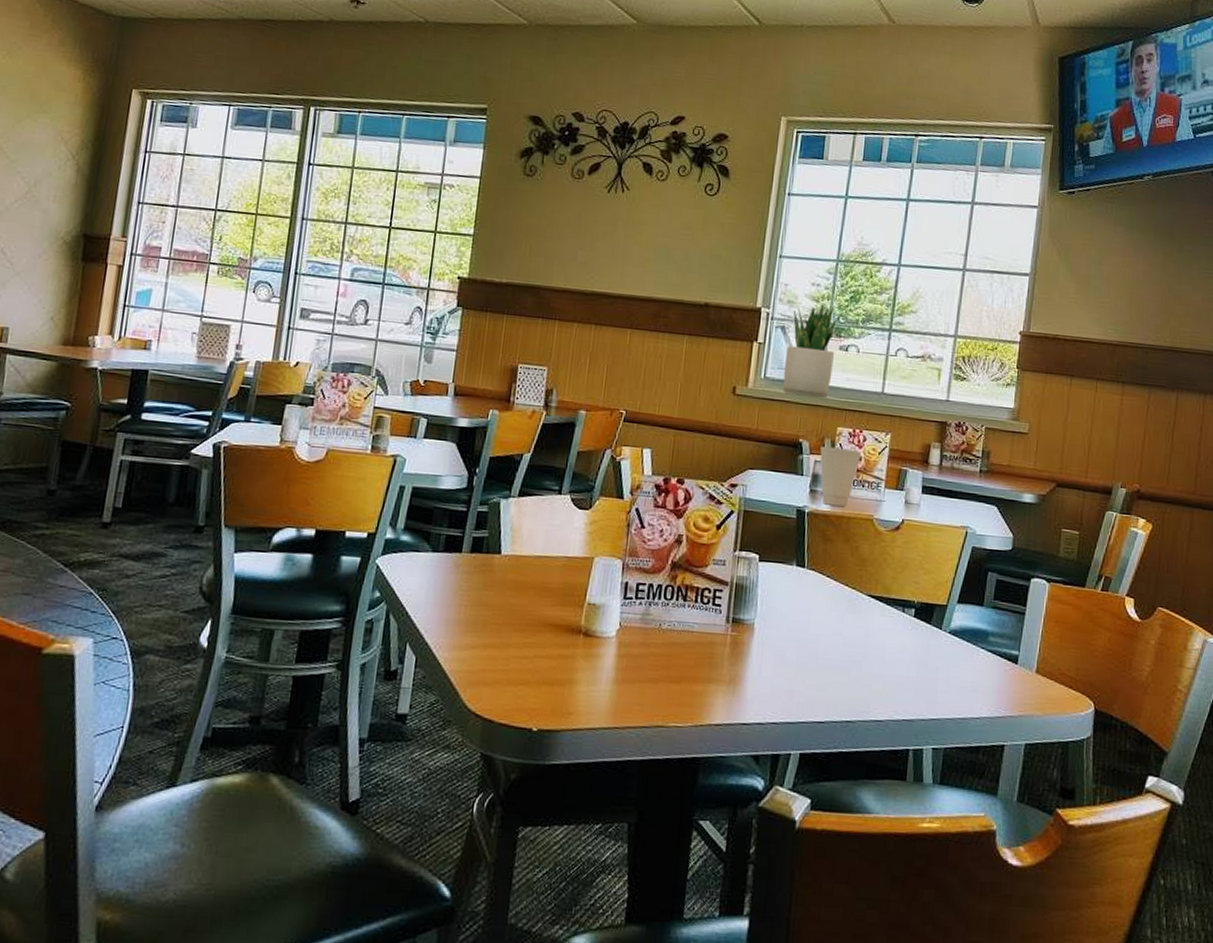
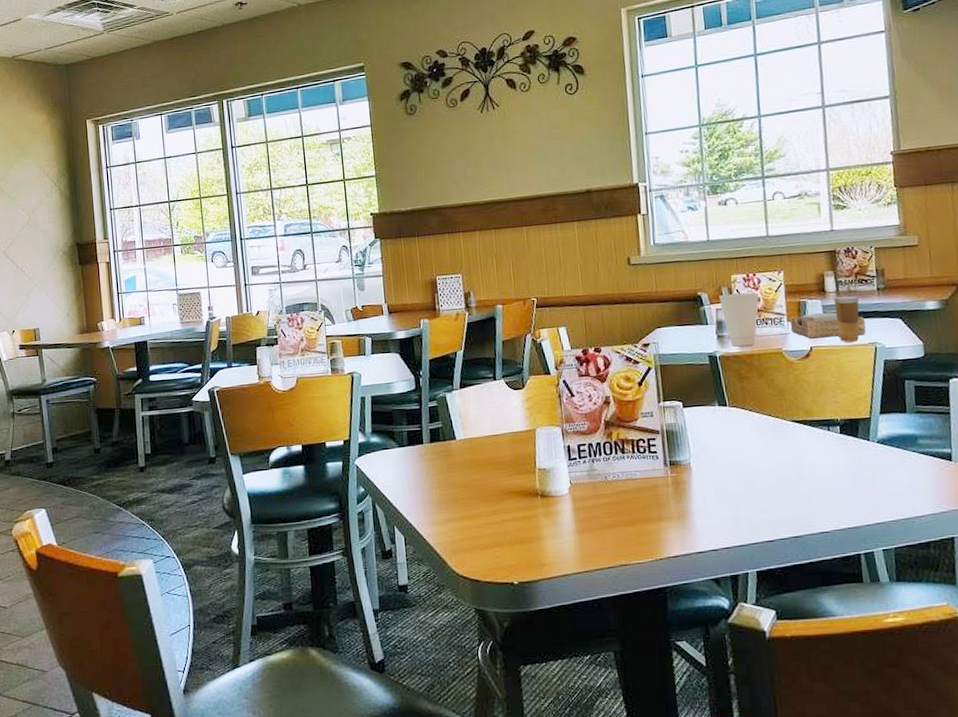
planter: present [783,303,839,399] -> none [669,166,717,255]
napkin holder: none [886,484,961,517] -> present [789,312,866,339]
beverage cup: none [933,472,960,523] -> present [833,296,860,343]

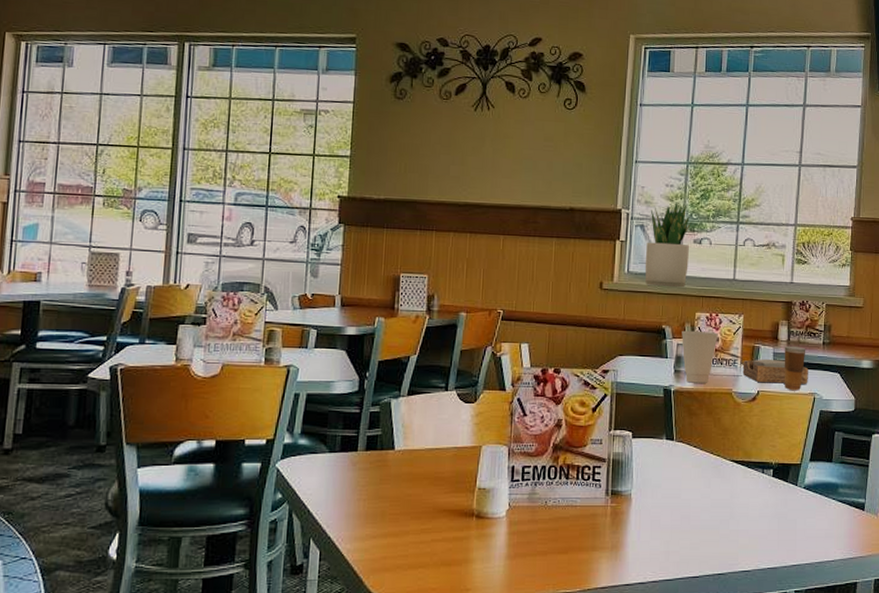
planter: none [669,166,717,255] -> present [645,201,692,288]

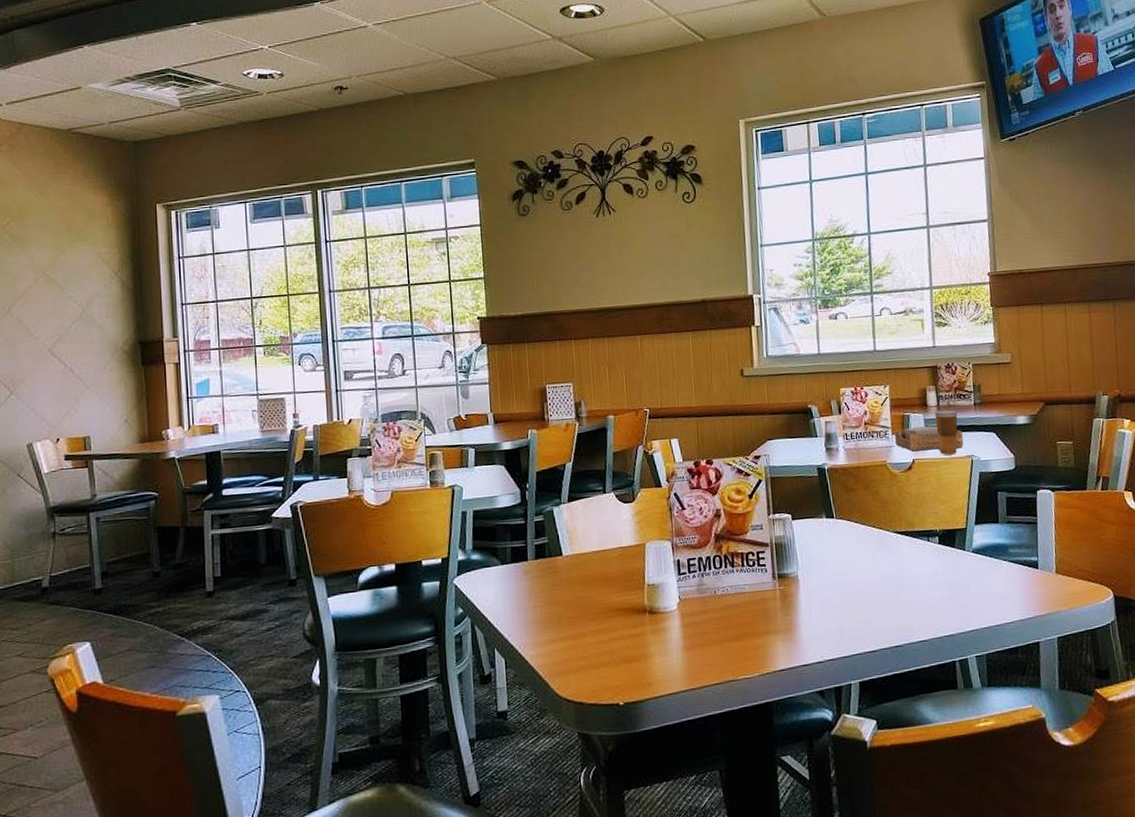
planter: present [645,201,692,288] -> none [782,280,827,367]
cup: present [682,330,718,383] -> none [828,406,866,459]

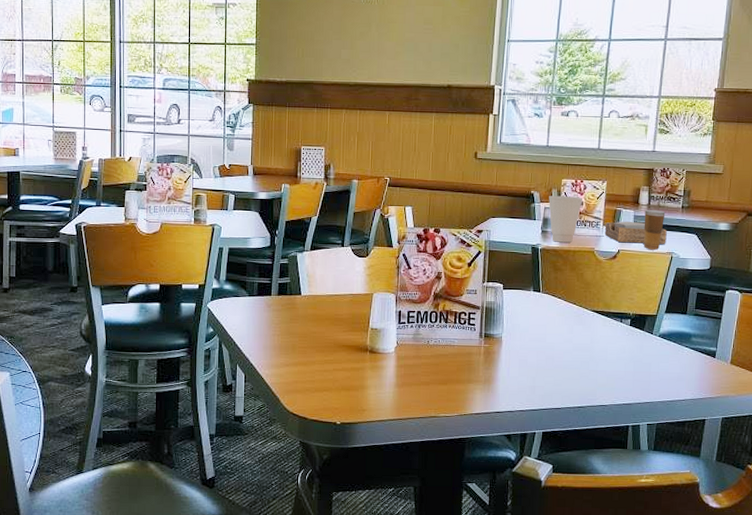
cup: none [828,406,866,459] -> present [549,195,582,243]

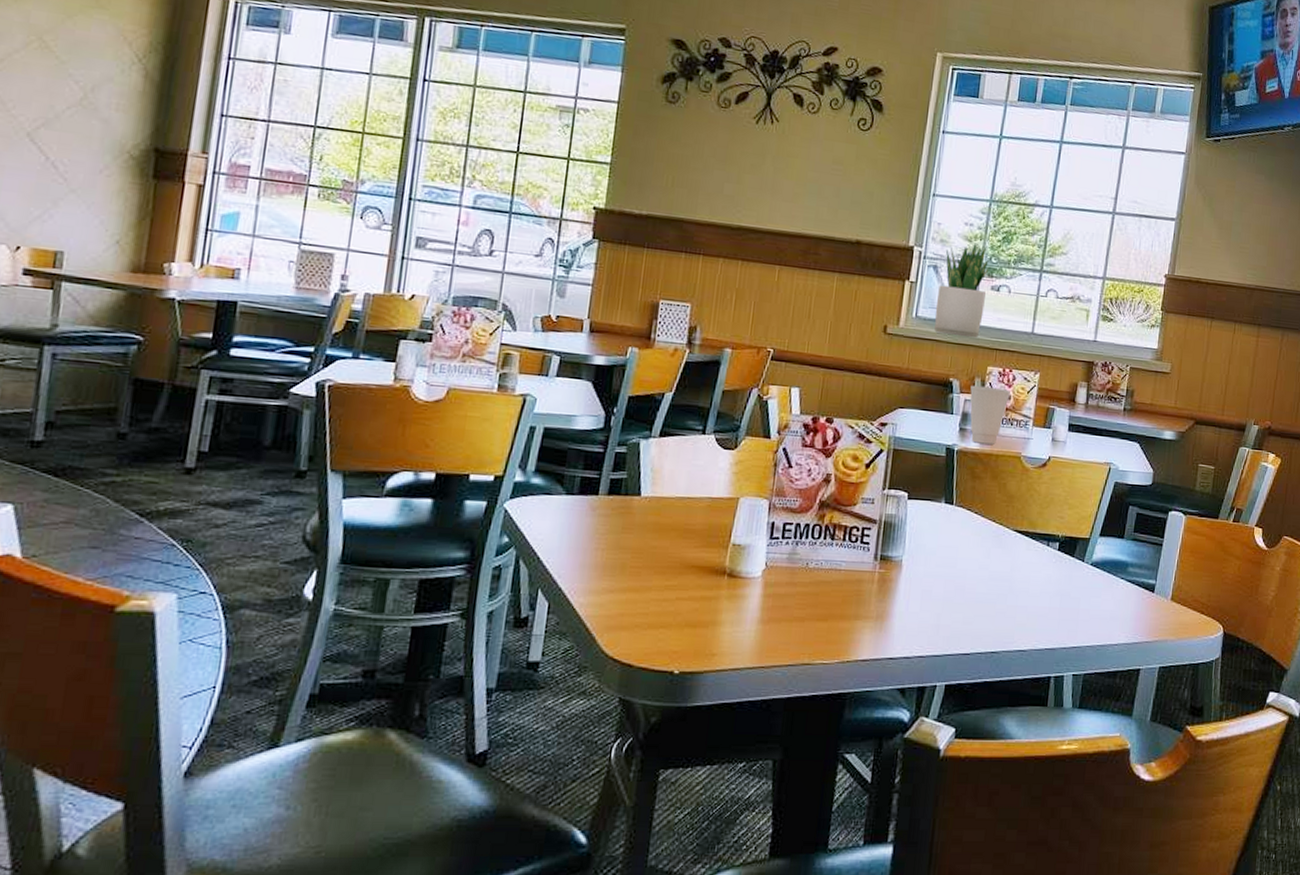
planter: none [515,77,560,157] -> present [934,242,991,338]
napkin holder: present [604,222,667,245] -> none [1034,422,1106,454]
beverage cup: present [643,210,666,251] -> none [1078,410,1105,460]

